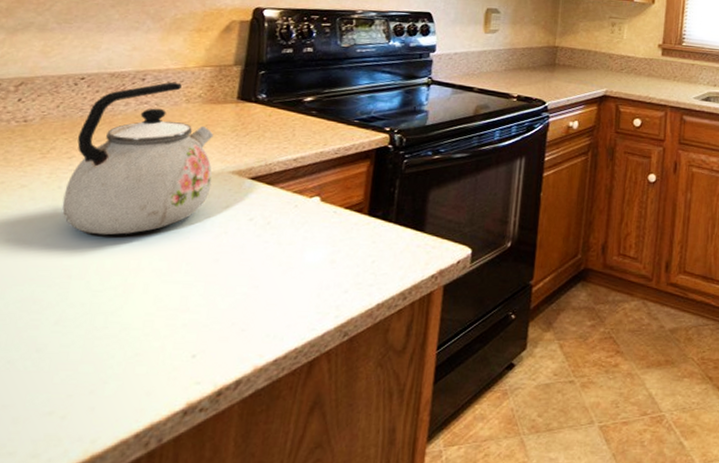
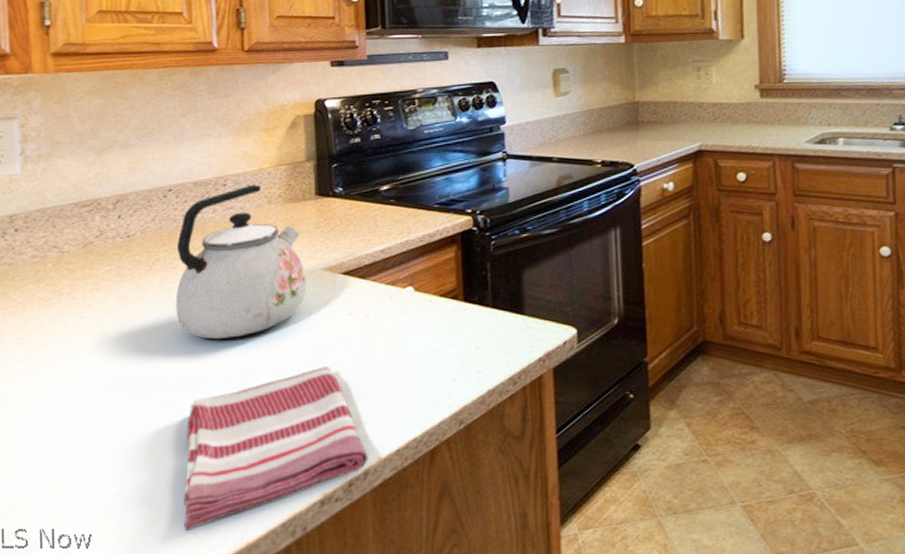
dish towel: none [21,271,244,440] -> present [183,367,368,530]

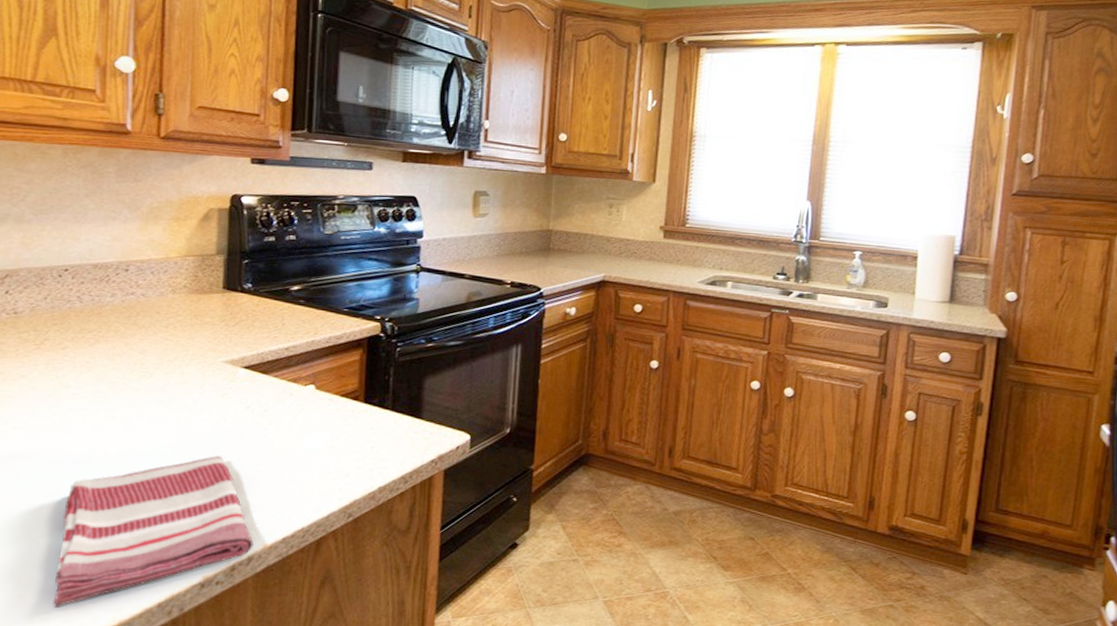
kettle: present [175,184,307,340] -> none [62,272,206,423]

